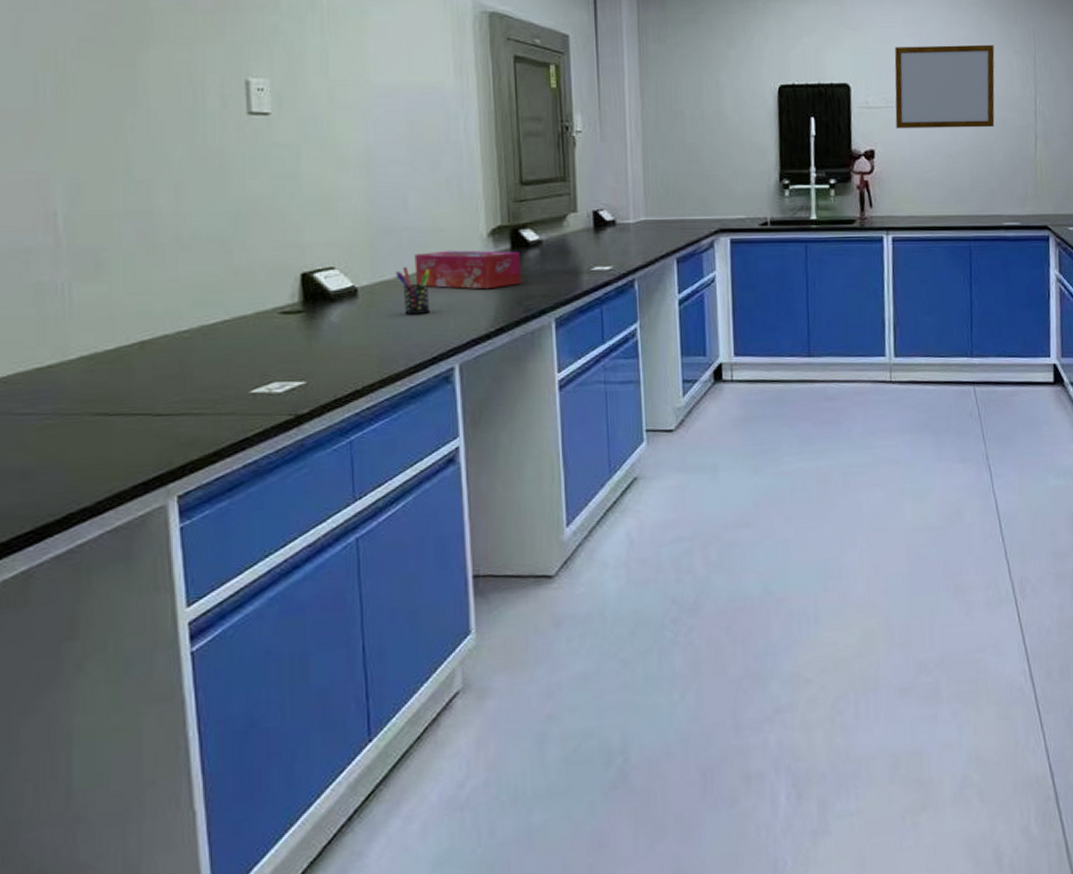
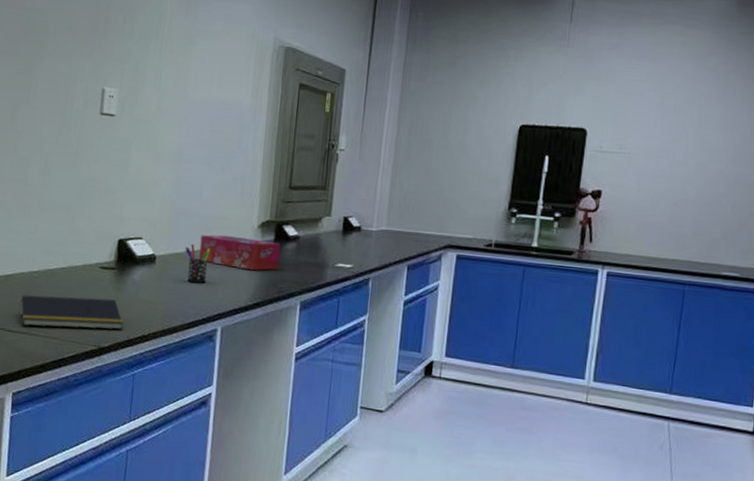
notepad: none [169,352,325,404] -> present [18,295,123,330]
writing board: present [894,44,995,129] -> none [626,98,737,181]

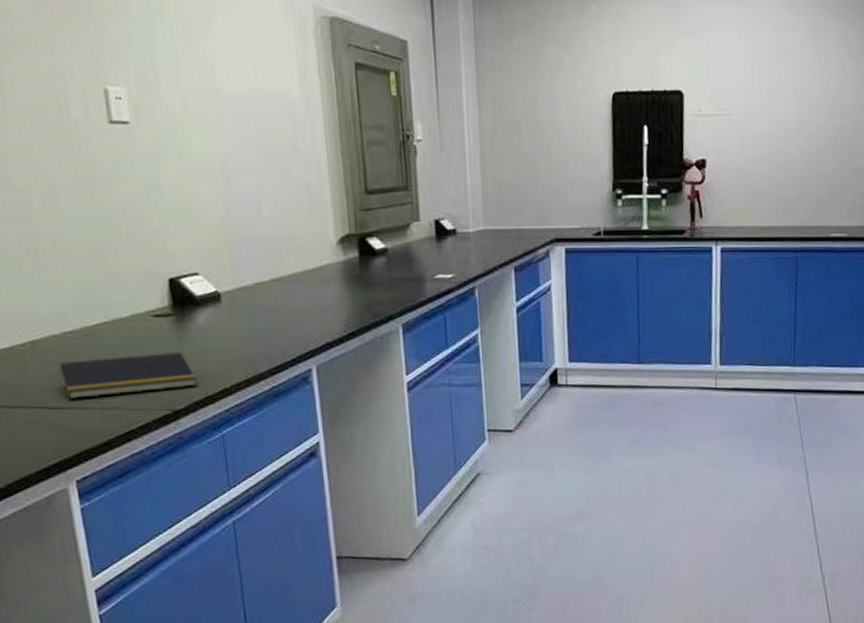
pen holder: present [185,243,211,283] -> none [254,272,288,319]
tissue box: present [199,234,280,271] -> none [270,257,371,296]

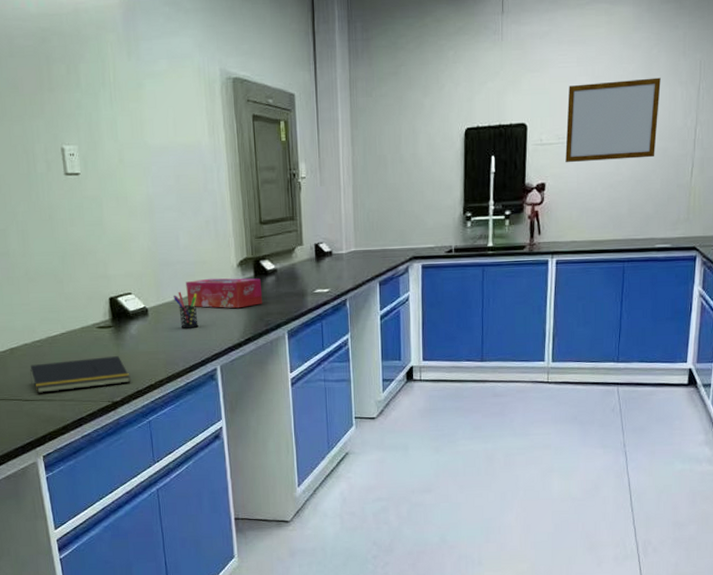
pen holder: none [254,272,288,319] -> present [173,291,199,328]
tissue box: none [270,257,371,296] -> present [186,278,263,309]
writing board: none [727,48,830,138] -> present [565,77,661,163]

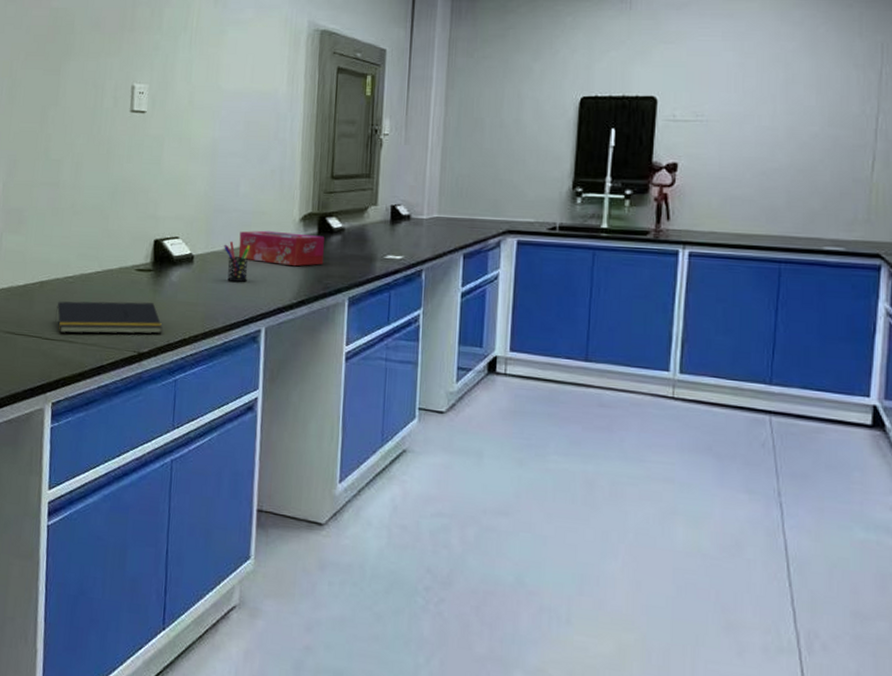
writing board: present [565,77,661,163] -> none [704,58,830,146]

